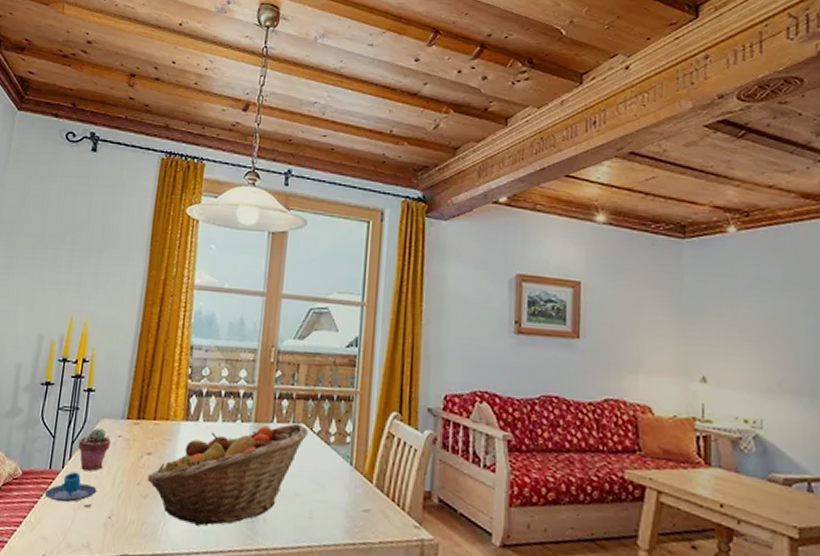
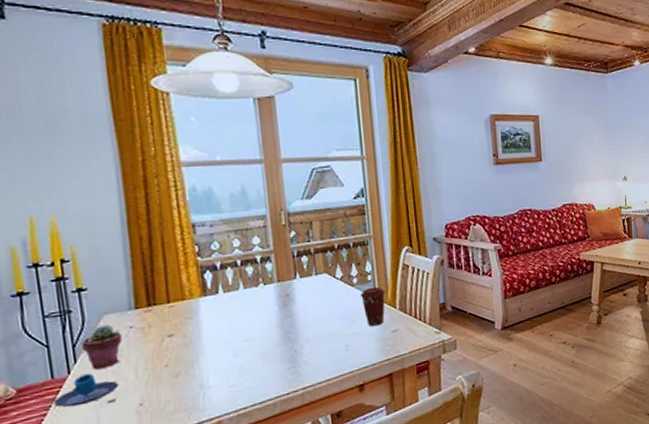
fruit basket: present [147,423,308,526] -> none [174,274,331,386]
coffee cup: none [334,450,363,500] -> present [360,286,386,327]

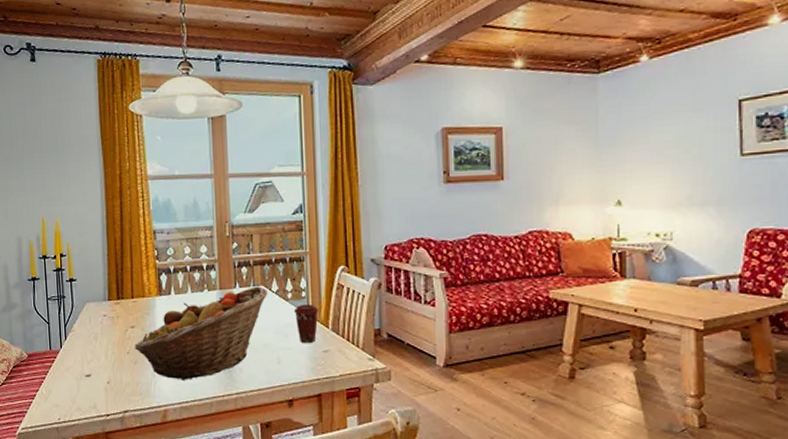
mug: present [53,373,119,407] -> none [50,349,94,375]
potted succulent: present [81,325,122,369] -> none [70,311,98,347]
fruit basket: none [174,274,331,386] -> present [134,286,267,380]

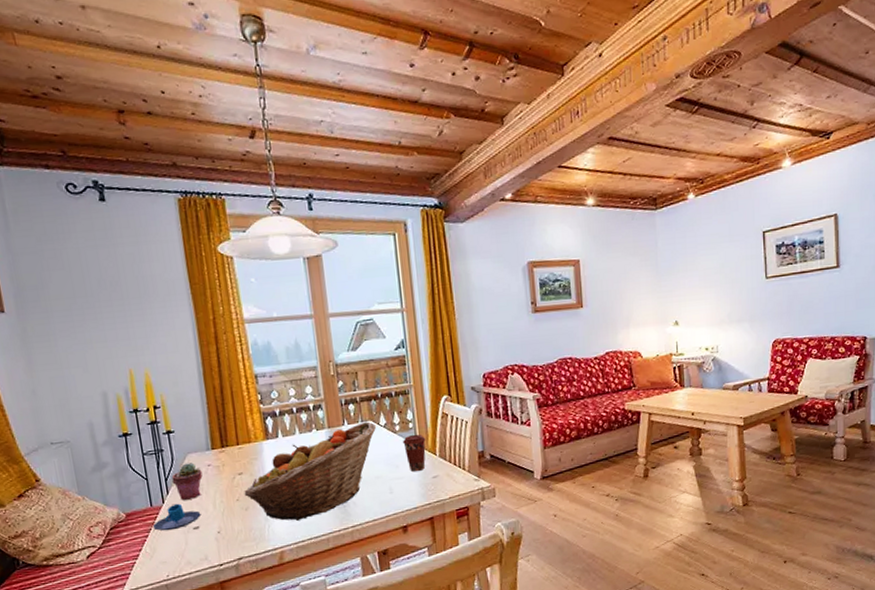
mug: none [50,349,94,375] -> present [152,503,202,531]
potted succulent: none [70,311,98,347] -> present [171,463,203,500]

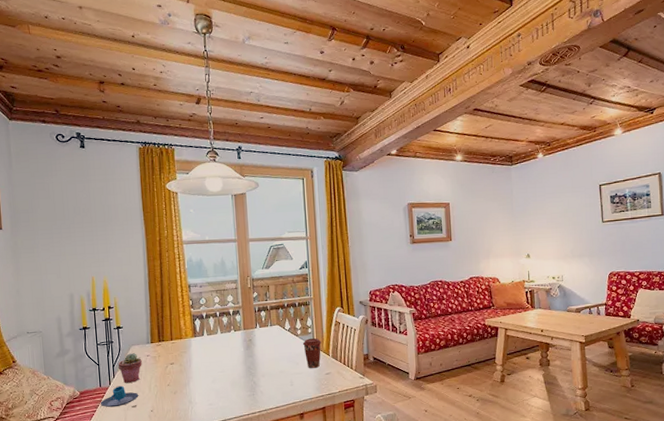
fruit basket: present [244,421,376,521] -> none [174,326,282,404]

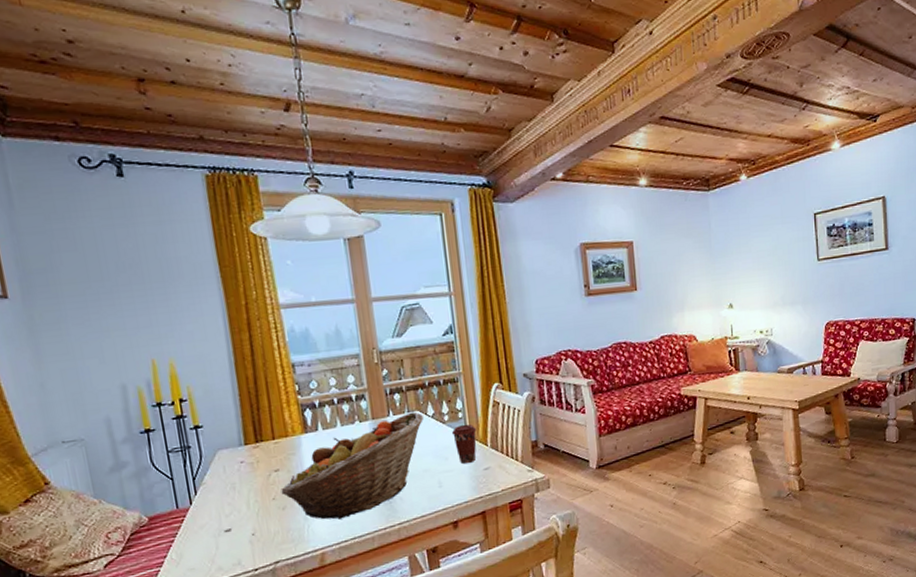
mug: present [100,385,139,408] -> none [179,504,234,535]
potted succulent: present [118,353,142,383] -> none [200,460,235,501]
fruit basket: none [174,326,282,404] -> present [281,411,423,520]

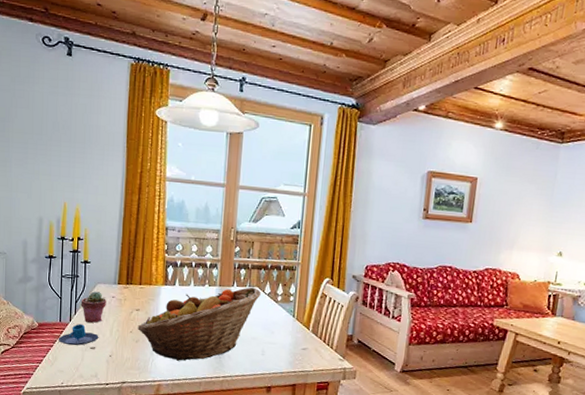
mug: none [179,504,234,535] -> present [58,323,99,346]
potted succulent: none [200,460,235,501] -> present [81,291,106,323]
coffee cup: present [451,424,477,464] -> none [281,307,303,341]

